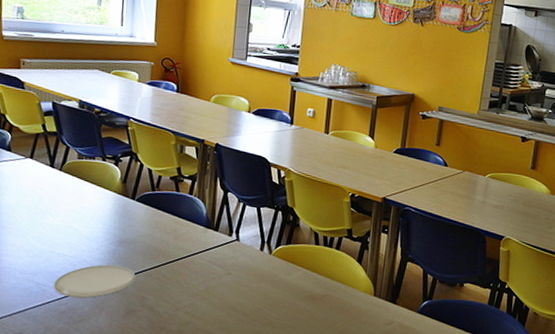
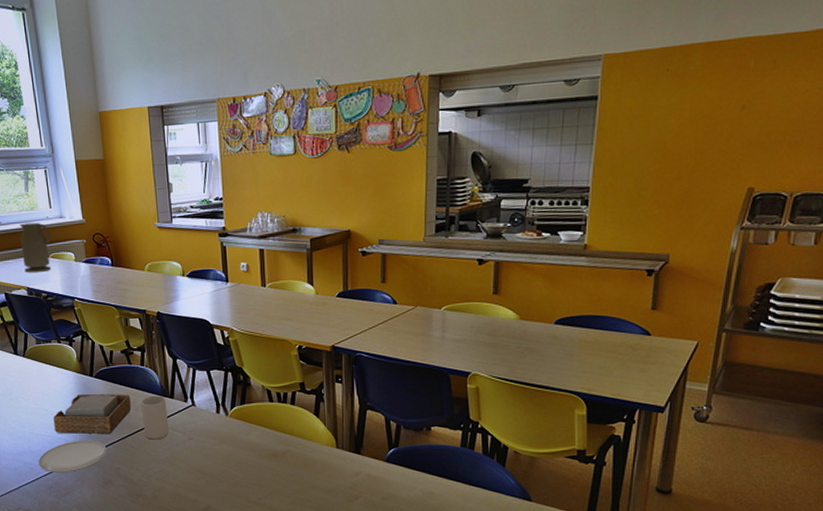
water jug: none [80,35,117,88] -> present [19,222,51,273]
napkin holder: none [80,216,172,261] -> present [53,393,131,435]
cup: none [180,226,210,272] -> present [140,395,170,440]

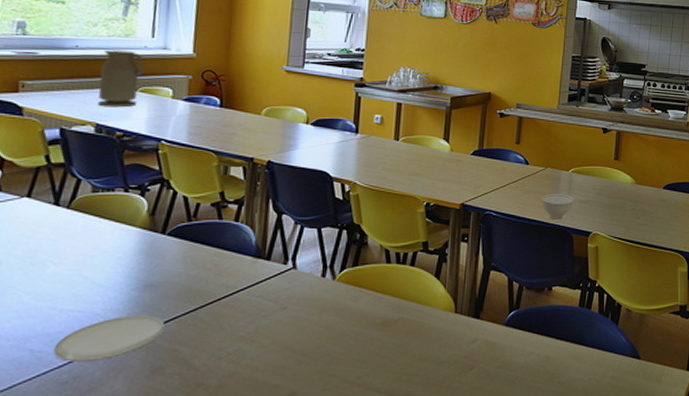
napkin holder: present [53,393,131,435] -> none [91,255,213,308]
cup: present [140,395,170,440] -> none [222,257,260,312]
bowl: none [413,333,449,360] -> present [542,194,574,219]

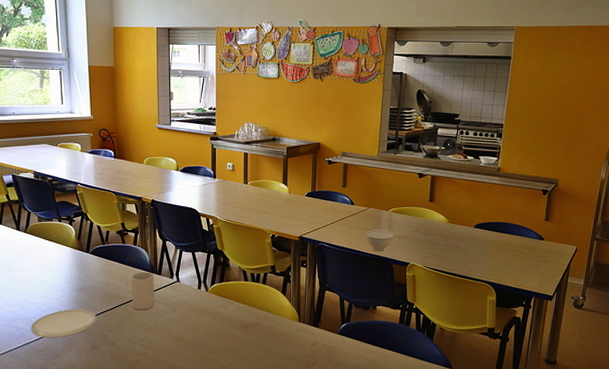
water jug: present [97,50,146,108] -> none [31,115,60,159]
cup: none [222,257,260,312] -> present [130,272,155,311]

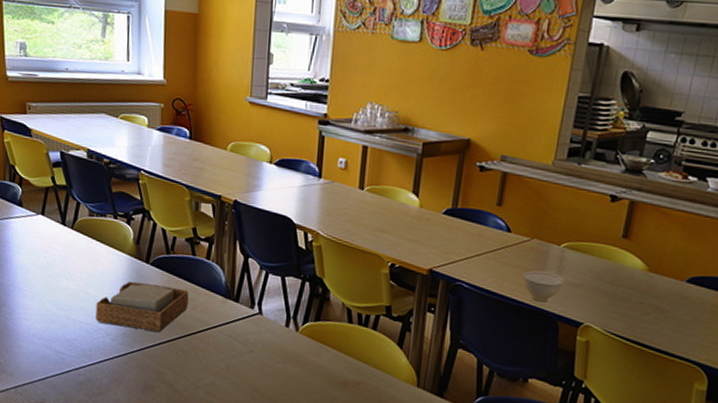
plate: present [30,309,96,339] -> none [71,334,153,370]
napkin holder: none [49,267,122,305] -> present [95,281,189,333]
cup: present [130,272,155,311] -> none [198,295,230,347]

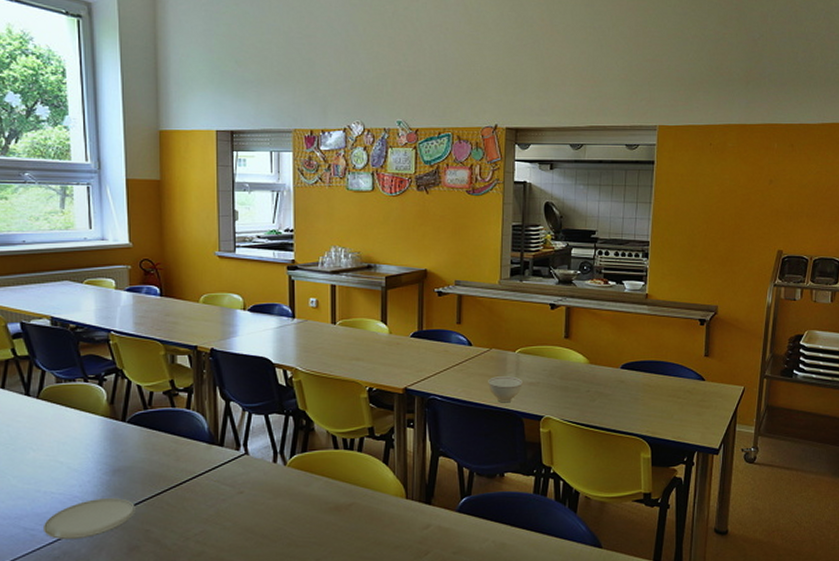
plate: none [71,334,153,370] -> present [42,497,135,540]
napkin holder: present [95,281,189,333] -> none [69,441,170,491]

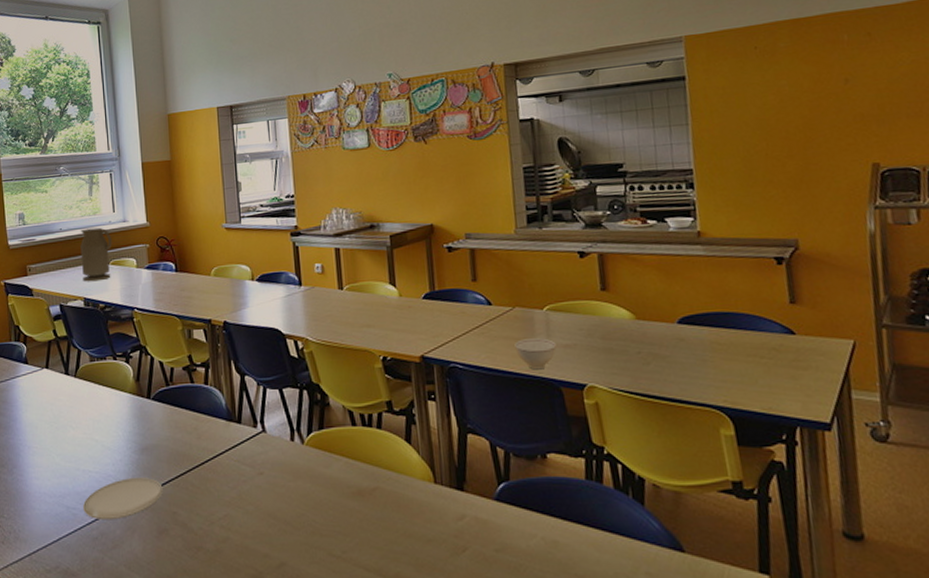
water jug: none [48,243,87,300] -> present [80,227,112,282]

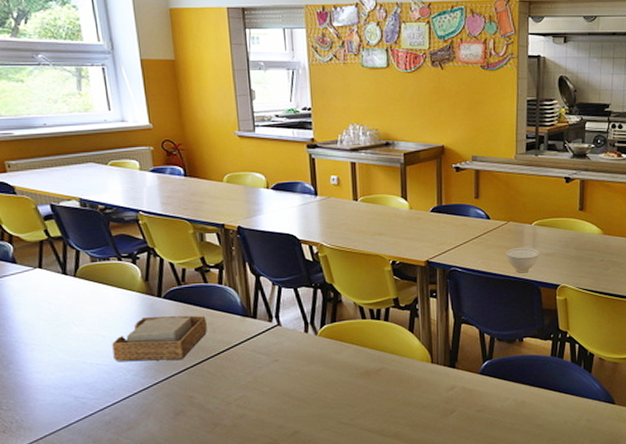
water jug: present [80,227,112,282] -> none [69,125,110,182]
plate: present [82,476,163,521] -> none [92,367,178,407]
napkin holder: none [103,419,192,470] -> present [112,315,207,362]

